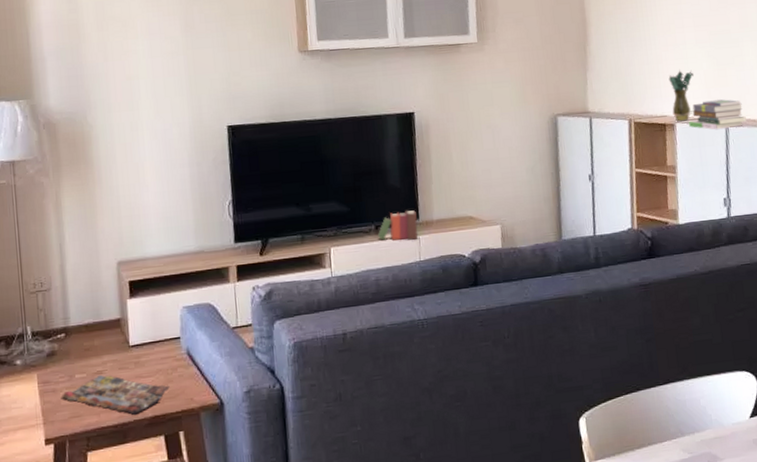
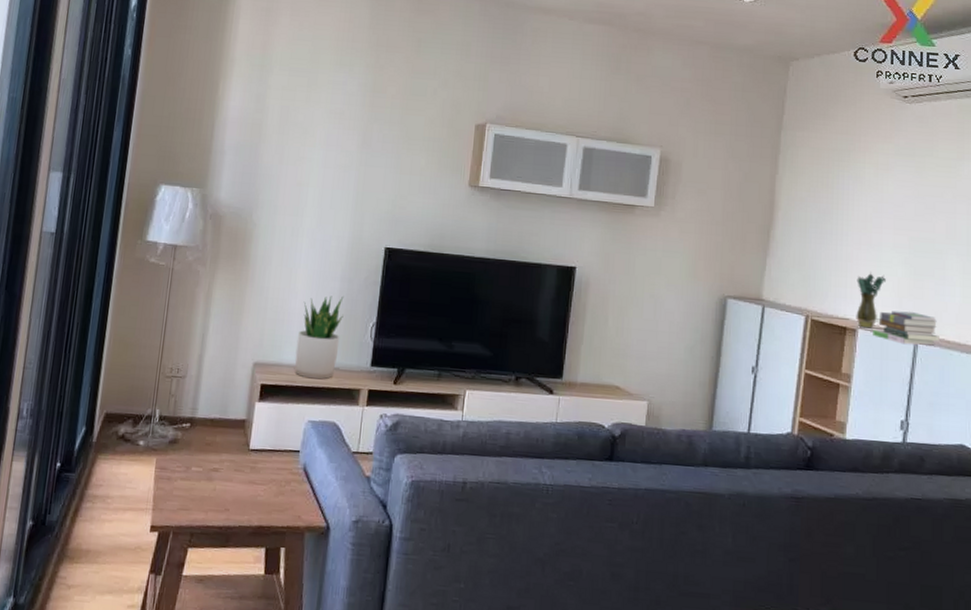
magazine: present [61,375,170,415] -> none [174,473,280,520]
planter: none [156,181,200,267] -> present [295,296,344,380]
books: present [377,210,418,241] -> none [516,366,561,400]

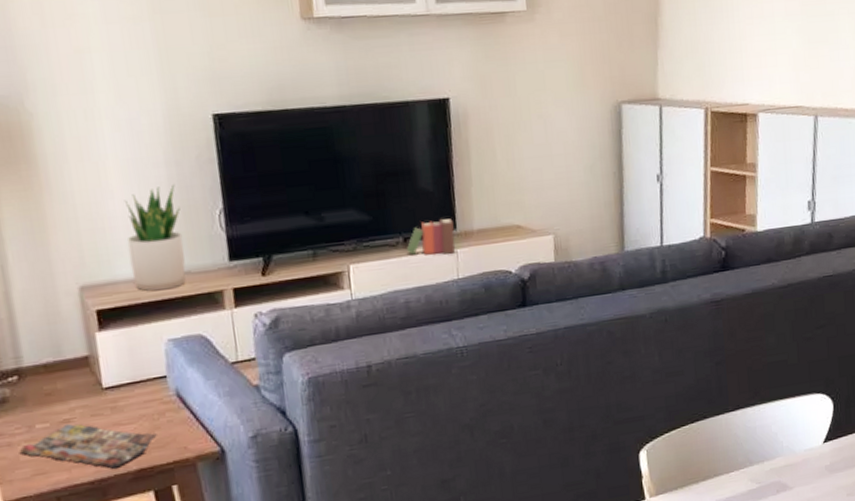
magazine: none [174,473,280,520] -> present [19,424,157,469]
books: none [516,366,561,400] -> present [406,218,455,256]
vase: present [856,272,886,329] -> none [752,48,781,111]
books: present [873,310,939,346] -> none [773,84,838,121]

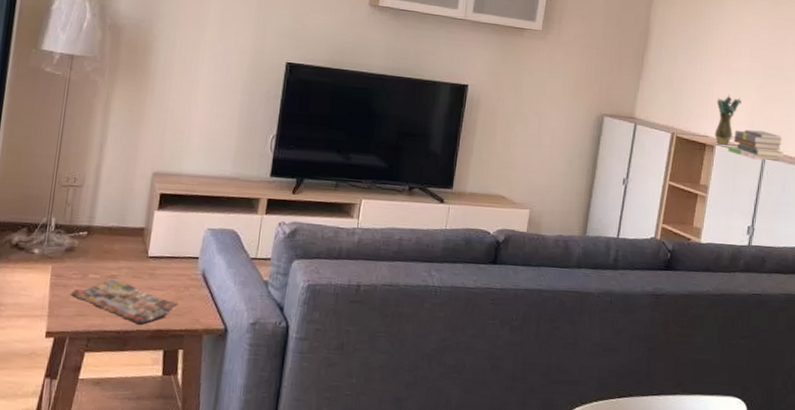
planter: present [124,185,186,292] -> none [194,108,245,189]
books: present [406,218,455,256] -> none [409,177,451,209]
vase: none [752,48,781,111] -> present [714,95,741,145]
books: none [773,84,838,121] -> present [728,129,784,161]

